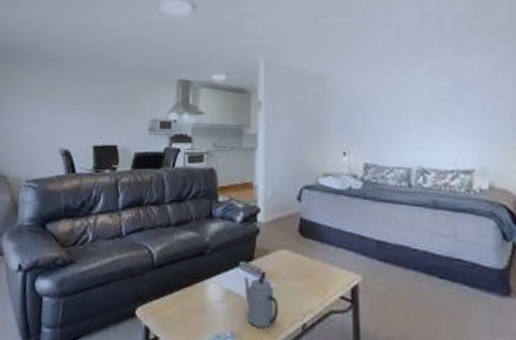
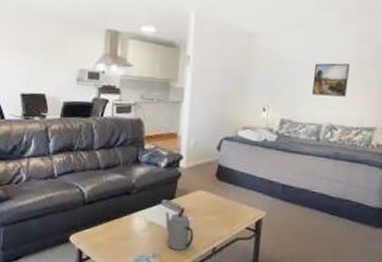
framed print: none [393,101,433,137] -> present [312,63,350,97]

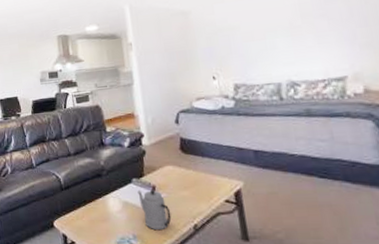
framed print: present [312,63,350,97] -> none [256,18,300,55]

